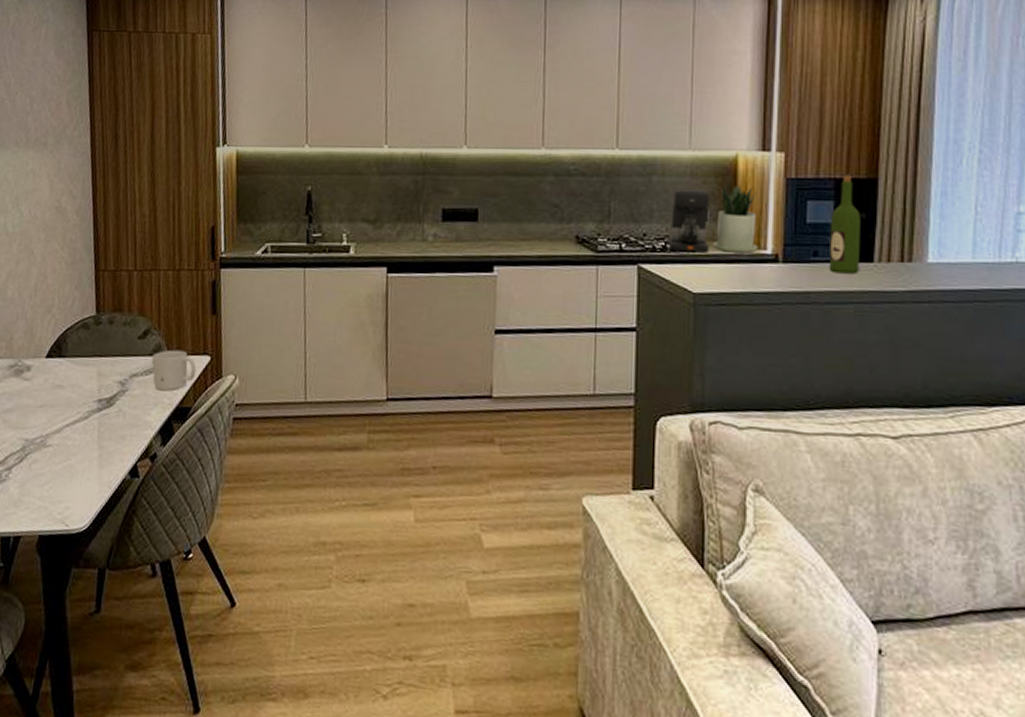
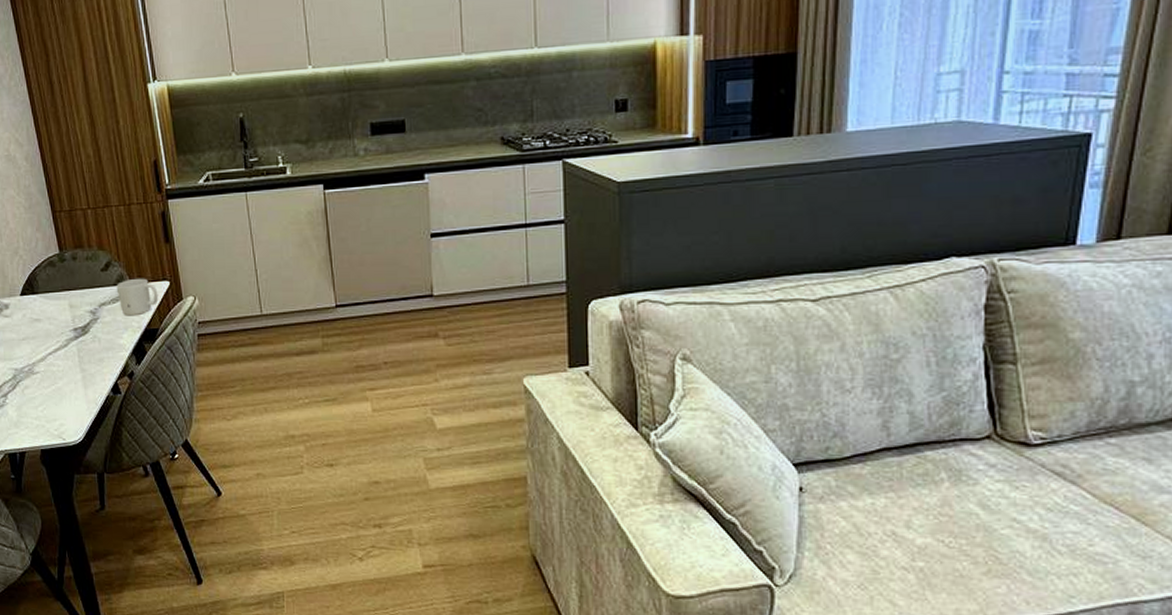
coffee maker: present [668,188,710,253] -> none [591,79,631,144]
planter: present [712,185,757,253] -> none [634,72,678,140]
wine bottle: present [830,174,861,274] -> none [749,51,780,151]

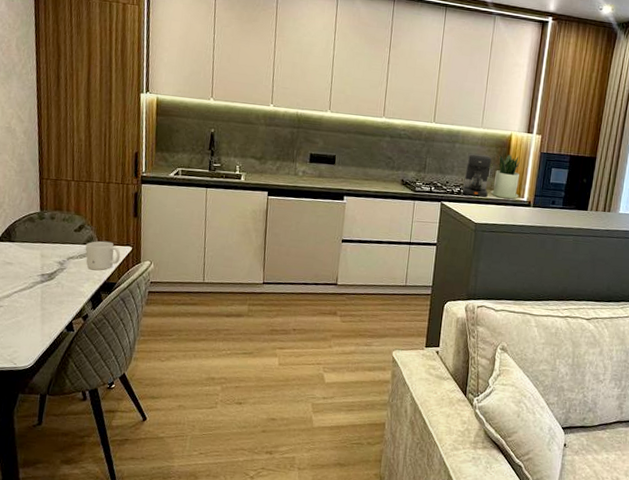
coffee maker: none [591,79,631,144] -> present [462,153,492,197]
planter: none [634,72,678,140] -> present [490,154,521,199]

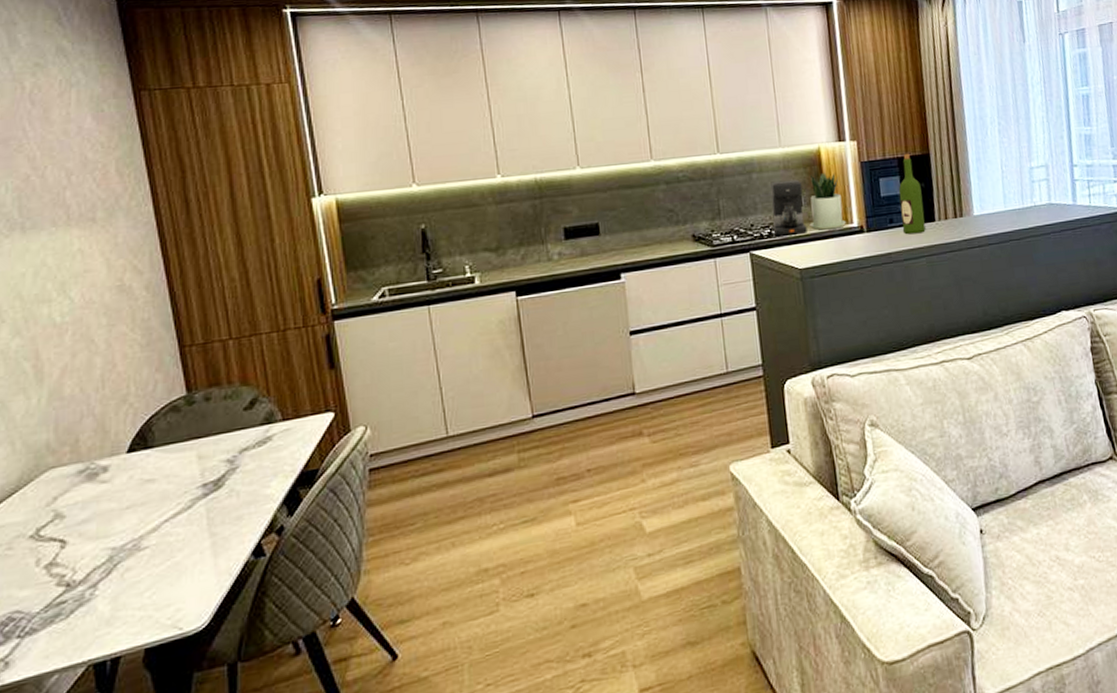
mug: present [85,241,121,271] -> none [264,412,319,460]
wine bottle: none [561,153,583,218] -> present [899,153,926,235]

